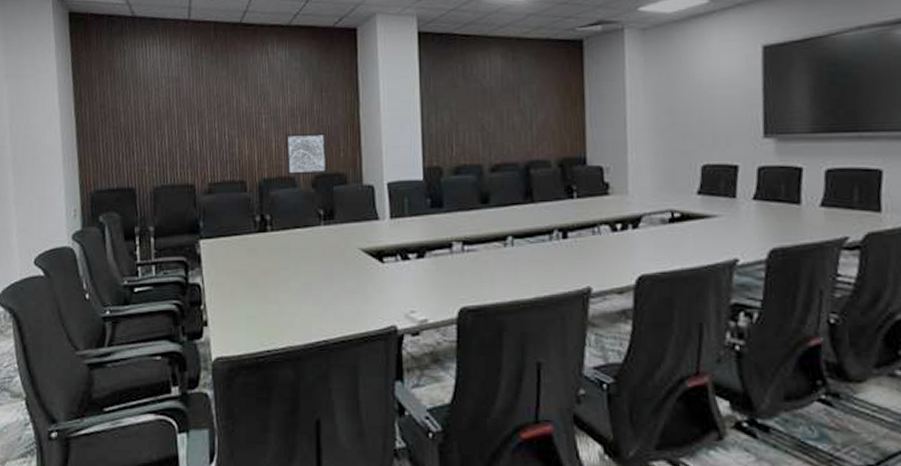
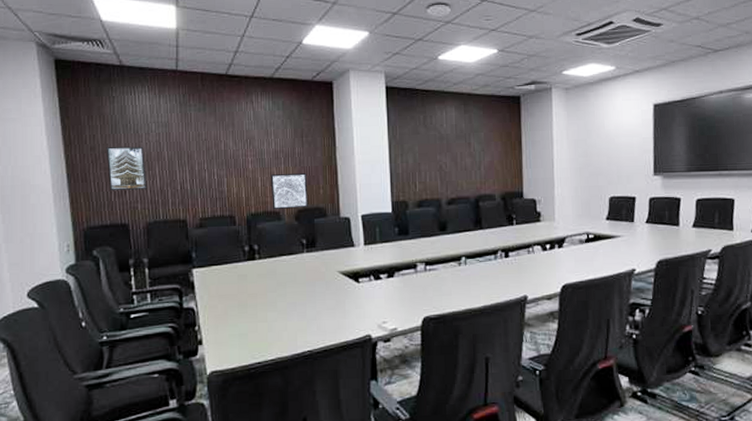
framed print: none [115,103,156,151] -> present [106,146,147,190]

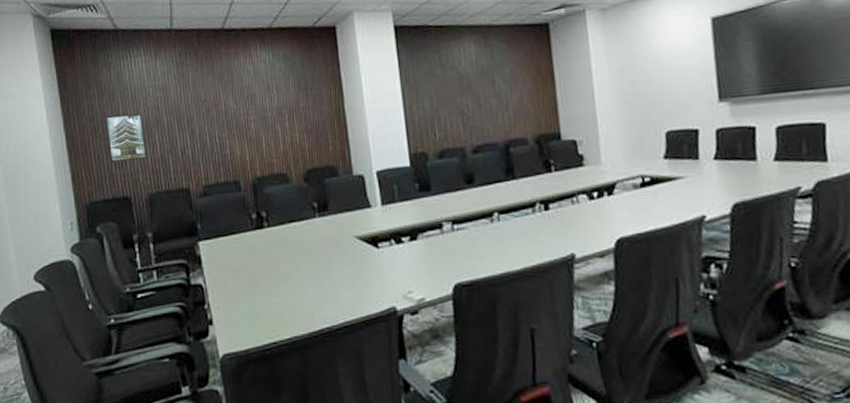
wall art: present [270,173,308,210] -> none [275,129,317,172]

